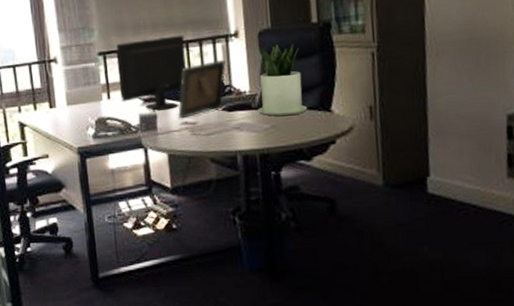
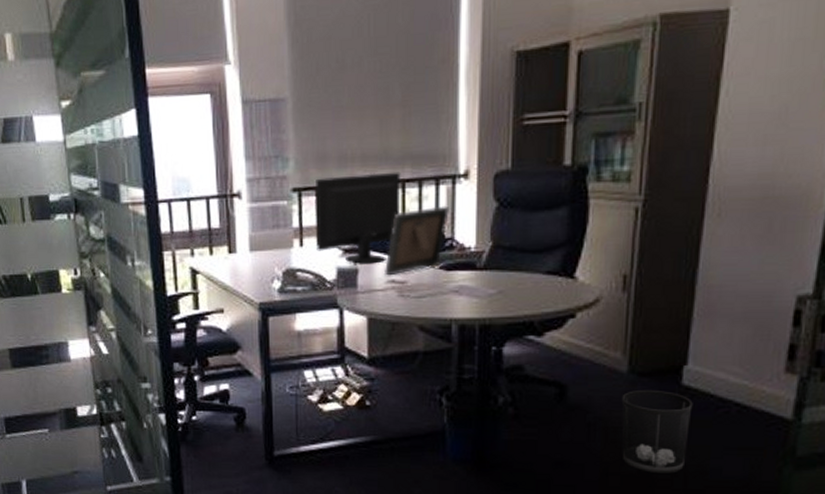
planter: present [258,43,308,117] -> none [484,190,546,281]
waste bin: none [381,199,440,270] -> present [621,391,693,474]

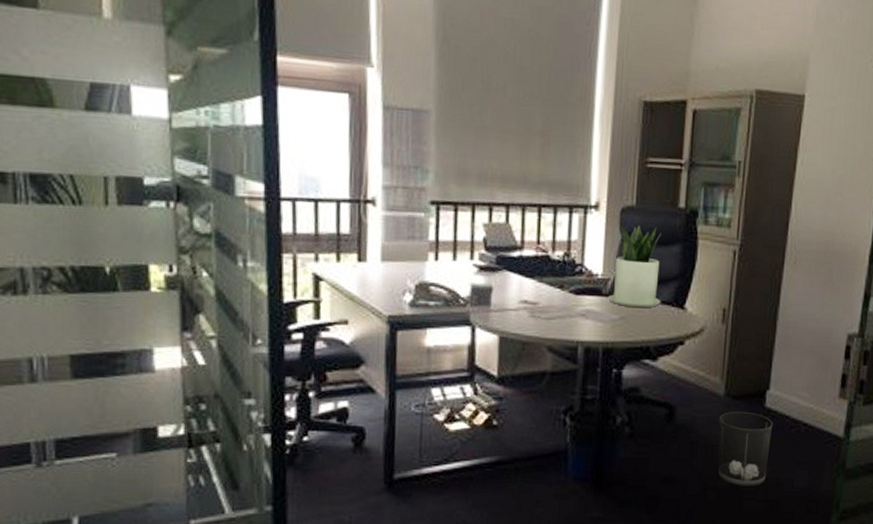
monitor: present [314,172,401,264] -> none [452,193,538,283]
picture frame: present [385,205,451,276] -> none [518,232,581,296]
planter: none [484,190,546,281] -> present [608,225,662,308]

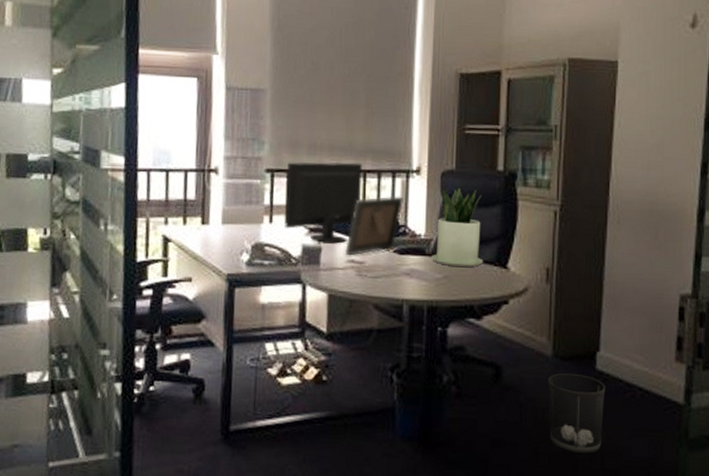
monitor: none [452,193,538,283] -> present [284,161,363,244]
picture frame: none [518,232,581,296] -> present [345,196,404,256]

